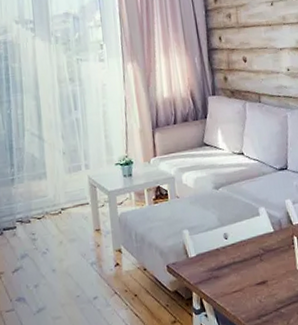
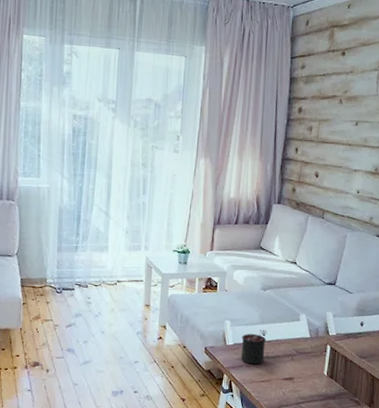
candle: none [203,233,232,275] -> present [240,330,267,365]

